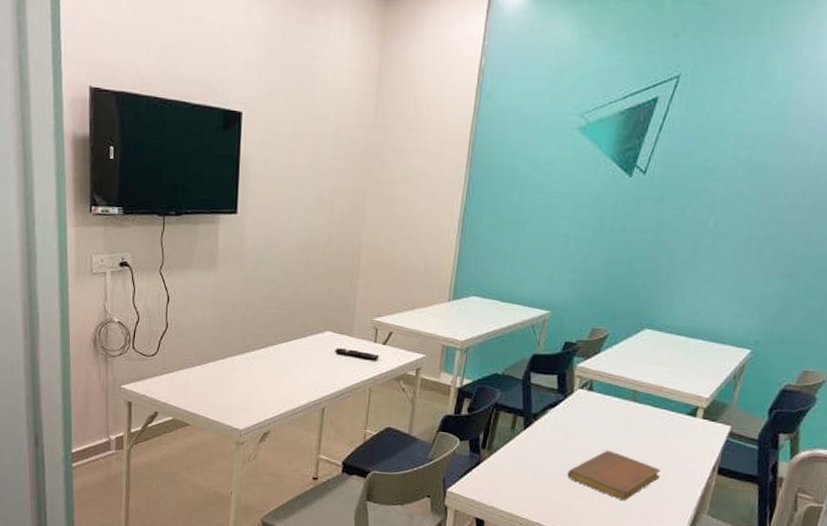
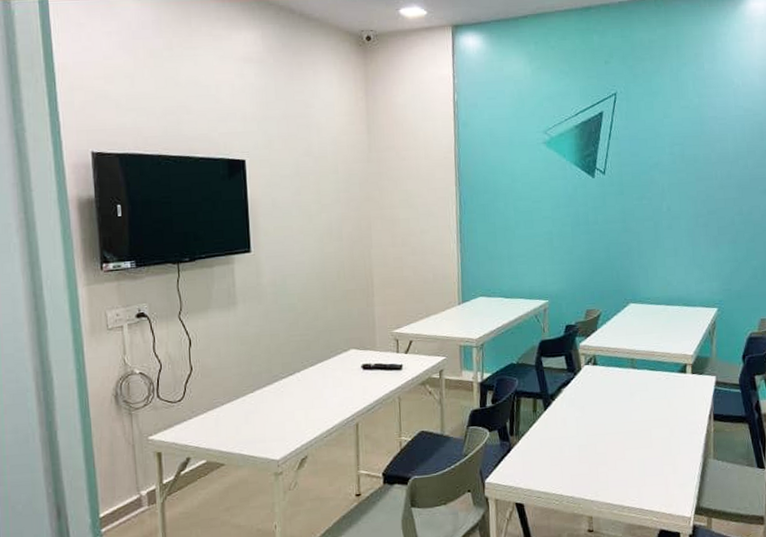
notebook: present [567,450,661,500] -> none [589,416,668,460]

